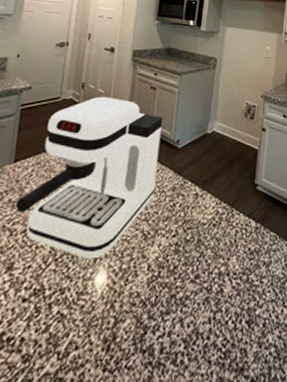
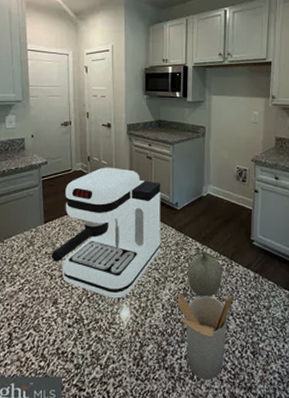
utensil holder: none [166,250,232,363] -> present [177,293,234,380]
fruit: none [181,197,221,254] -> present [186,251,222,297]

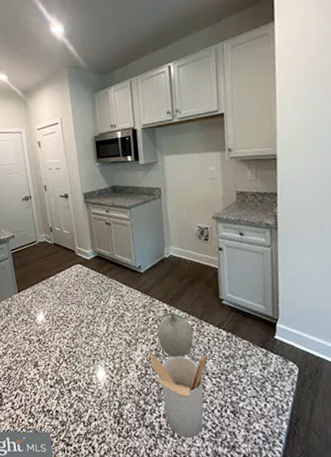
coffee maker: present [51,167,161,299] -> none [27,236,129,361]

